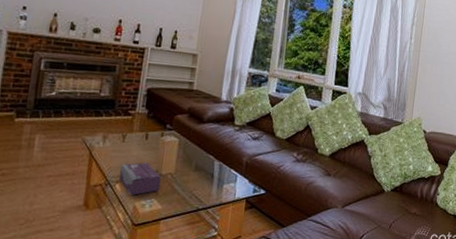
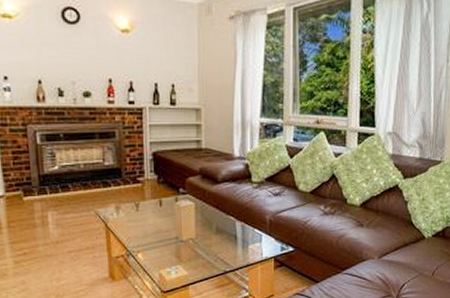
tissue box: present [119,162,161,195] -> none [139,230,183,264]

